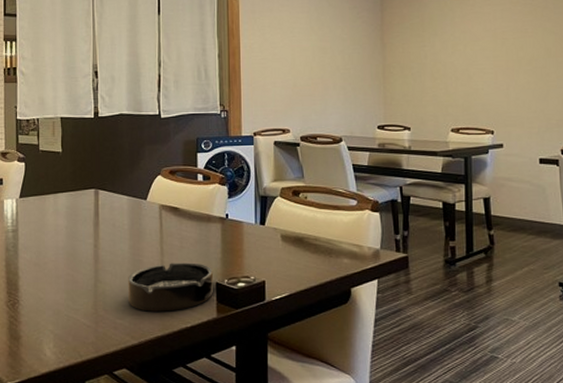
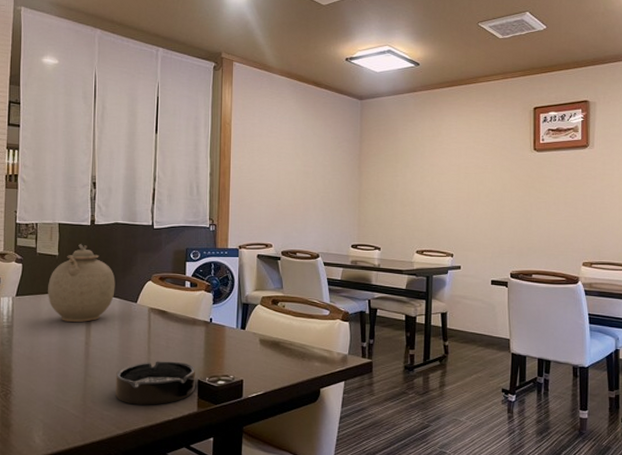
teapot: none [52,138,123,224] -> present [48,244,115,323]

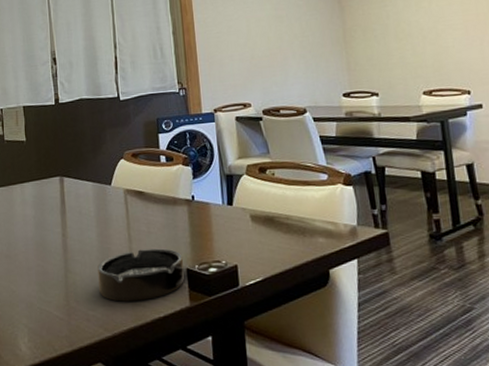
teapot: present [48,244,115,323] -> none [18,126,87,213]

